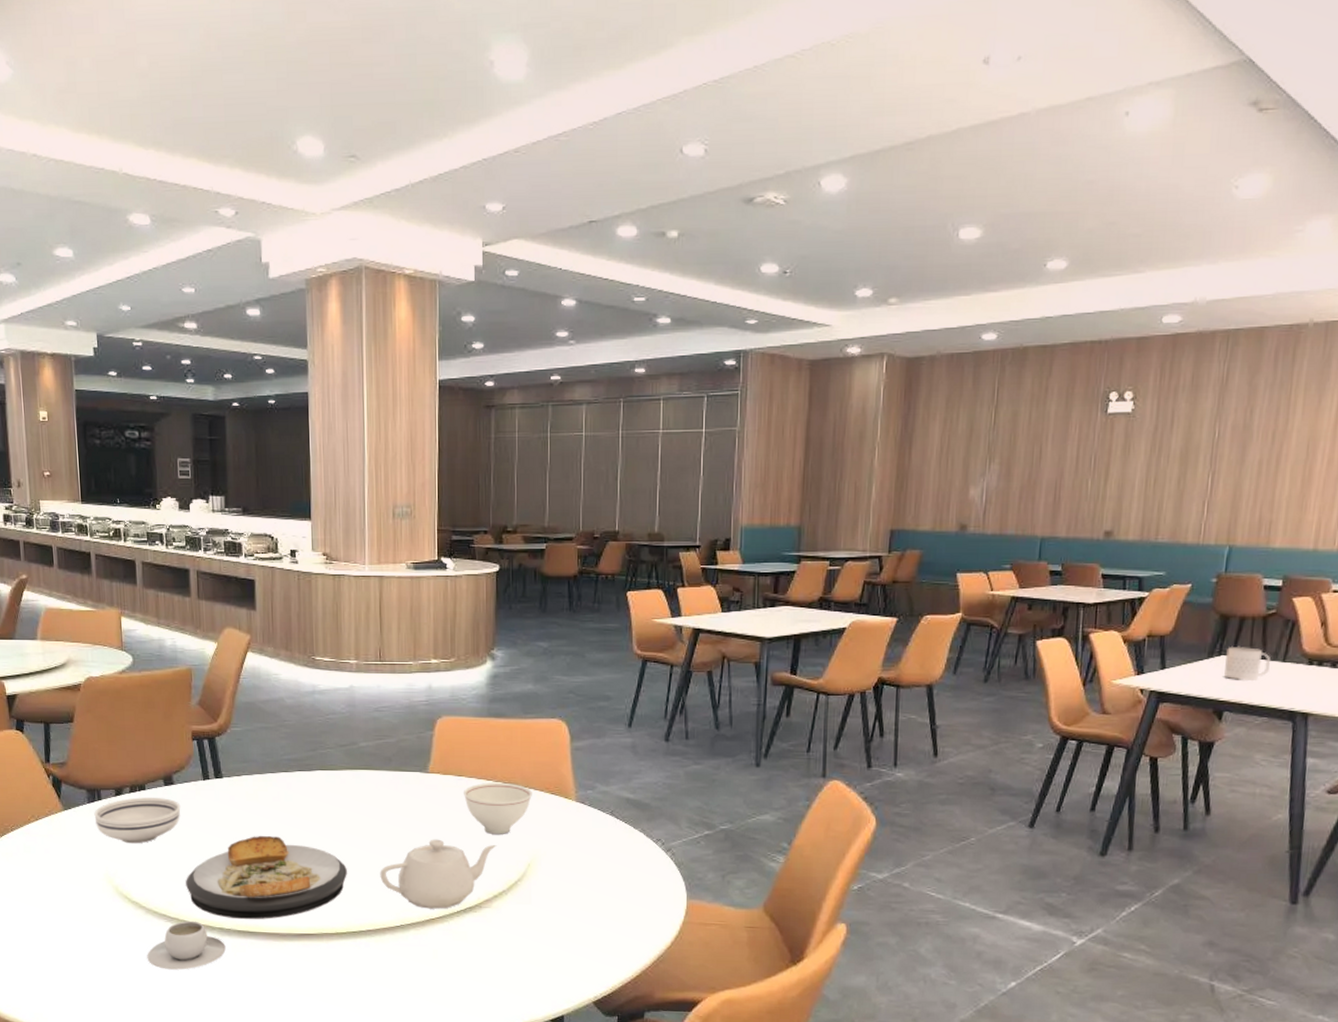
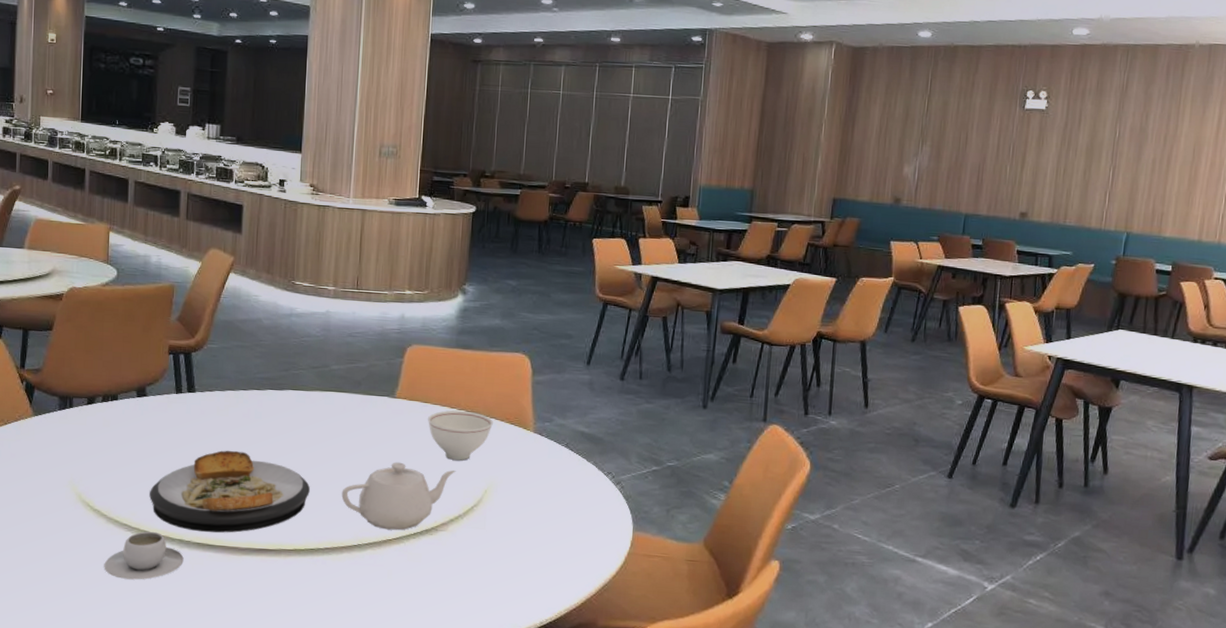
bowl: present [94,797,181,844] -> none [64,407,151,453]
mug: present [1224,646,1270,682] -> none [1121,321,1161,355]

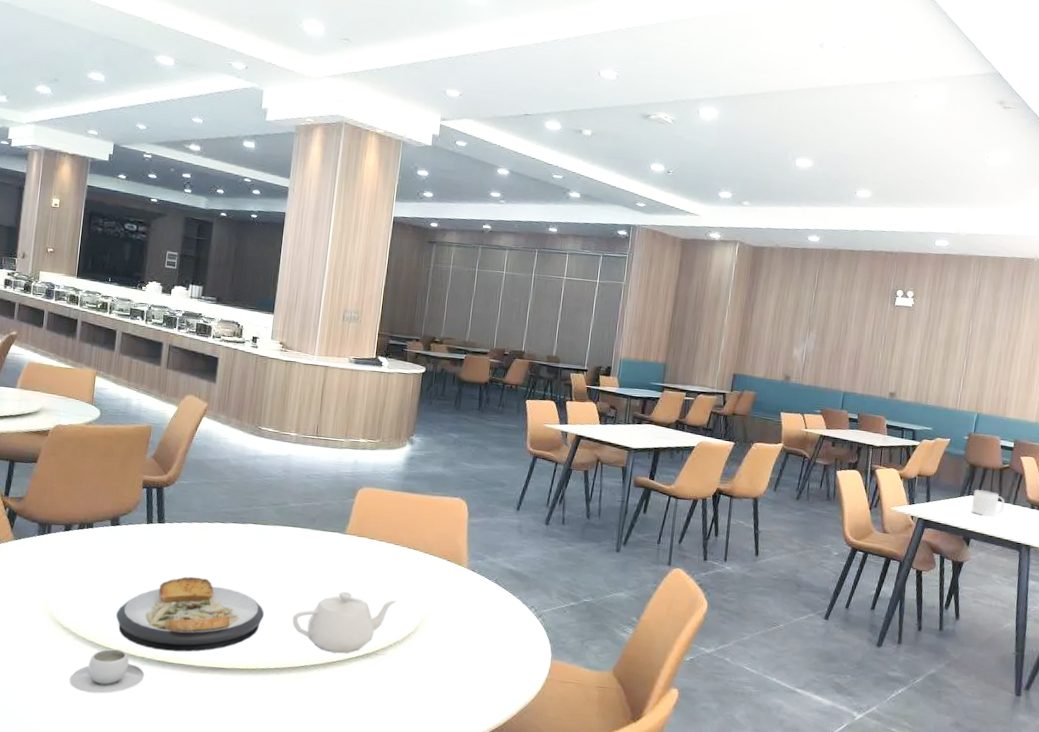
bowl: present [428,410,493,461] -> none [373,546,432,592]
mug: none [1121,321,1161,355] -> present [972,489,1004,518]

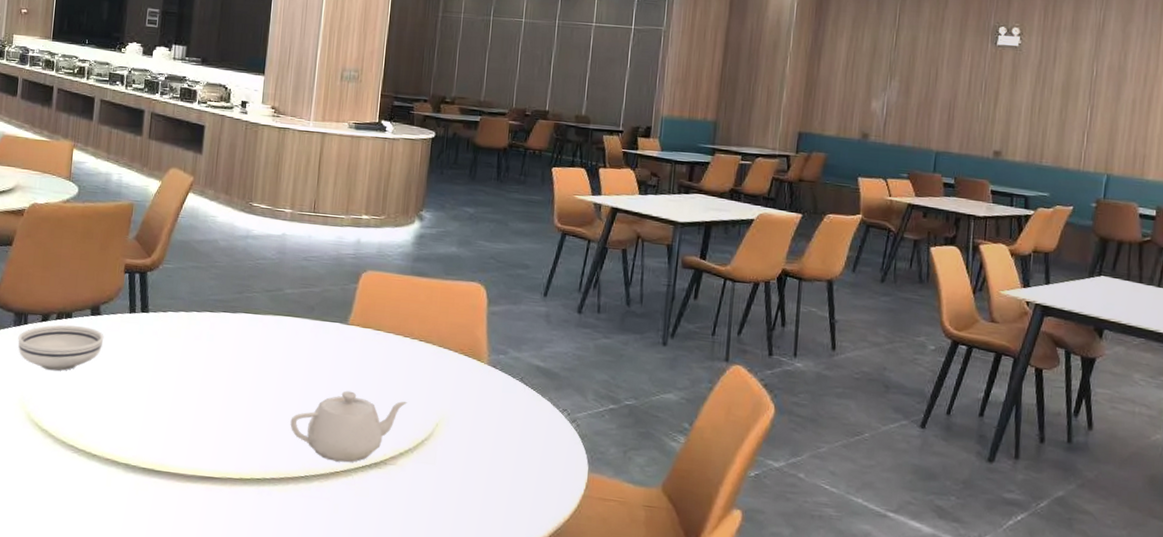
bowl: none [41,534,123,575] -> present [18,325,104,371]
teacup: present [69,648,144,694] -> none [48,453,129,504]
plate: present [116,576,264,652] -> none [98,373,259,459]
mug: present [972,489,1004,518] -> none [1104,267,1146,303]

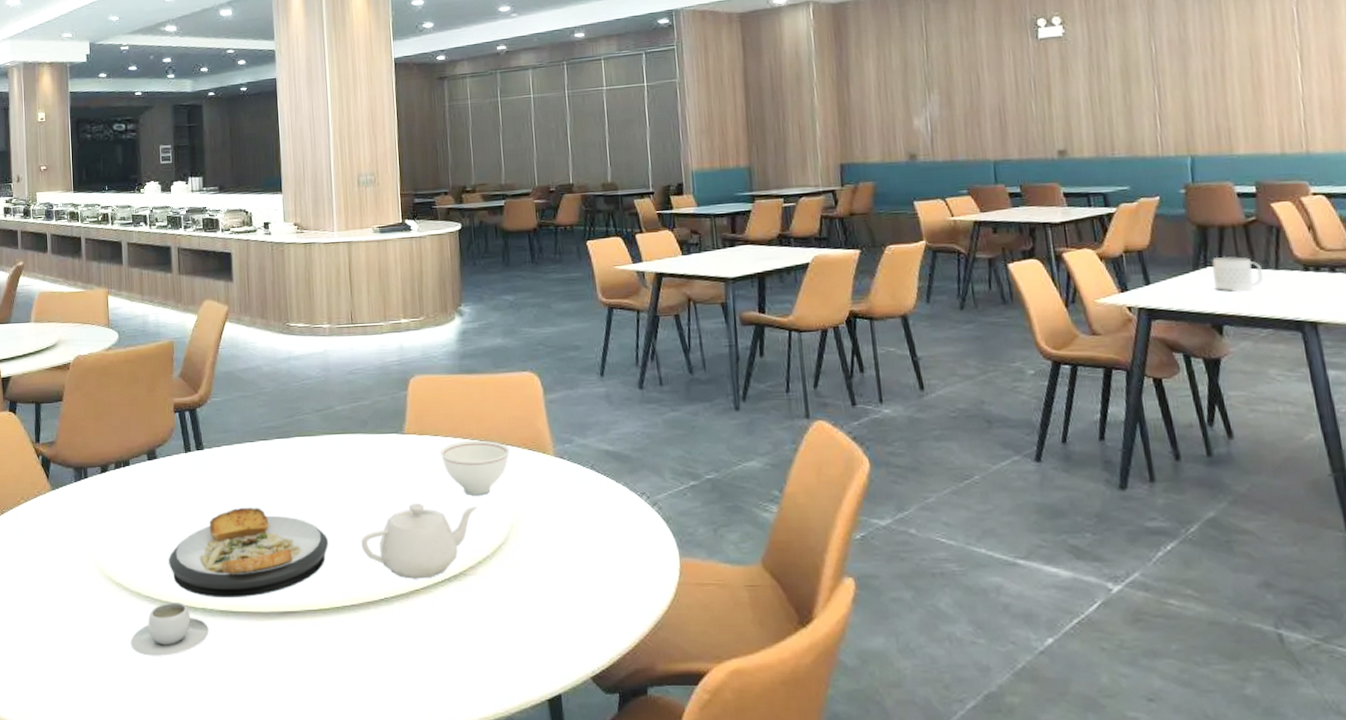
bowl: present [18,325,104,371] -> none [80,473,164,522]
teacup: none [48,453,129,504] -> present [130,601,209,656]
plate: none [98,373,259,459] -> present [169,508,328,599]
bowl: none [380,339,447,392] -> present [441,440,510,495]
mug: none [1104,267,1146,303] -> present [1212,256,1263,292]

